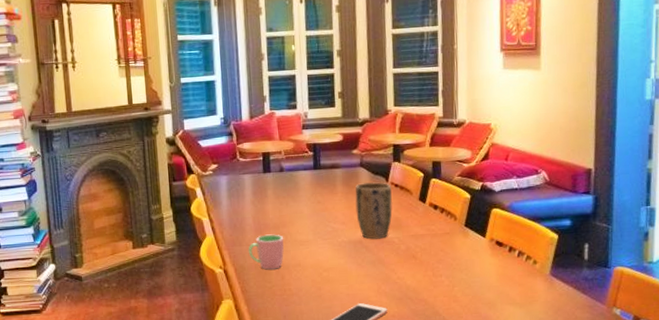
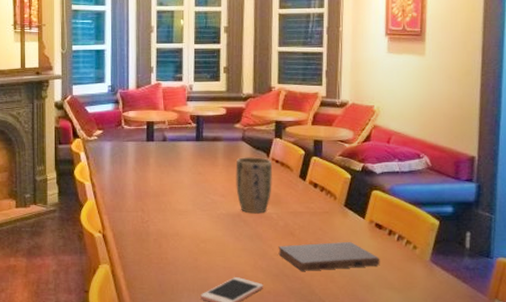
cup: present [248,234,284,270] -> none [127,202,164,237]
book: none [401,260,502,293] -> present [278,241,380,271]

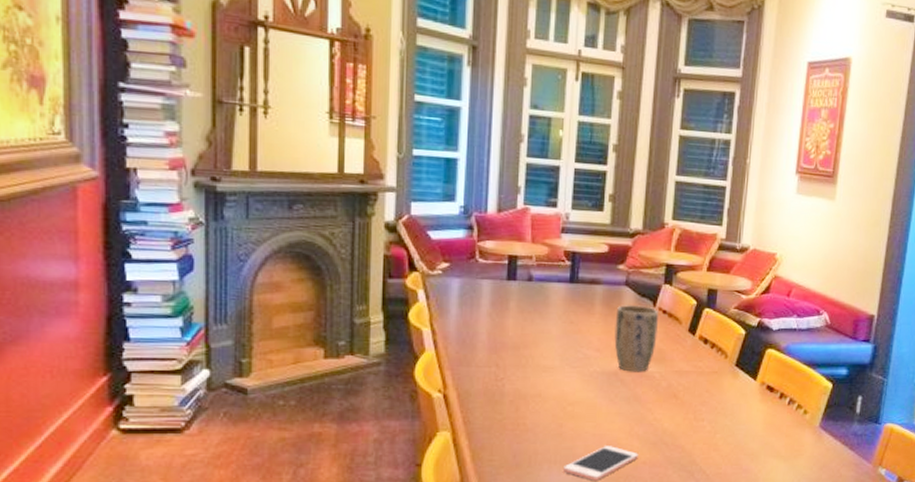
book: present [278,241,380,271] -> none [658,405,769,438]

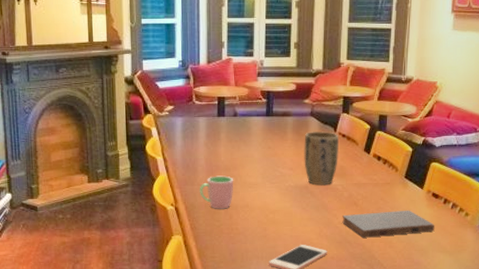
cup: none [477,355,524,399] -> present [199,176,234,209]
book: none [658,405,769,438] -> present [342,210,435,238]

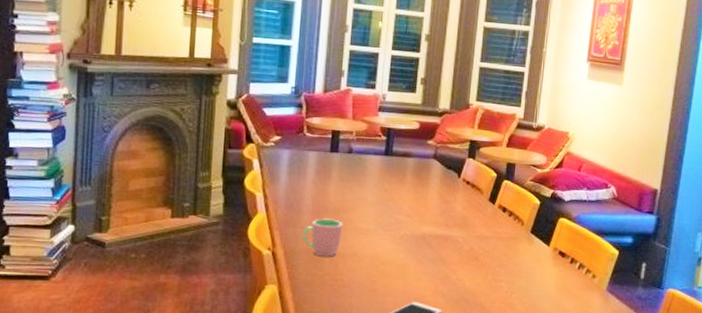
plant pot: present [304,132,340,186] -> none [423,176,463,236]
book: present [342,210,435,238] -> none [460,268,560,297]

